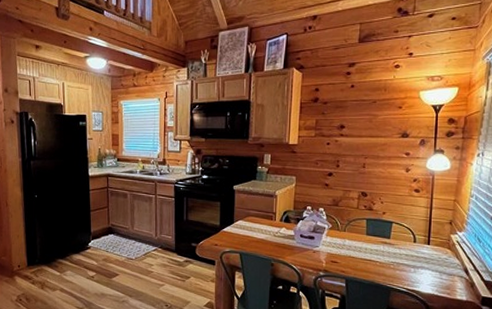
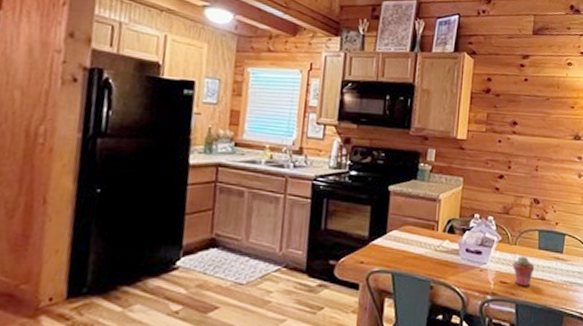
potted succulent: none [343,240,363,266] -> present [513,256,535,287]

